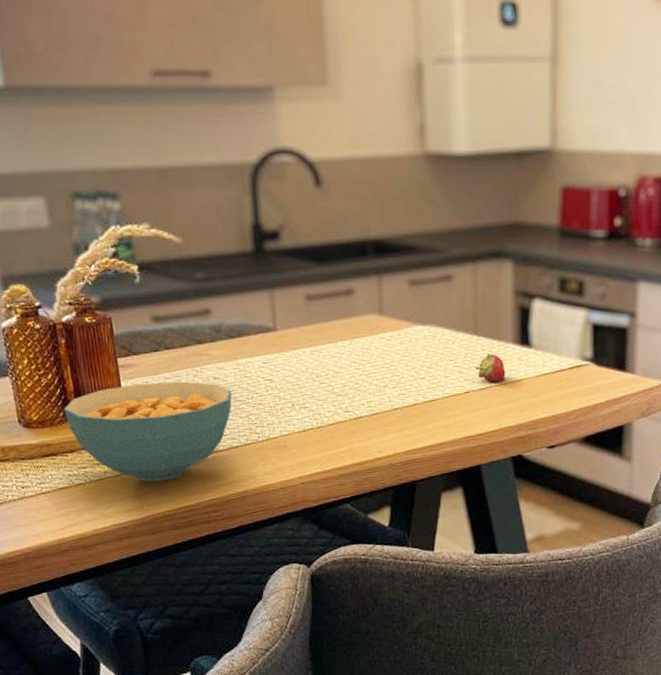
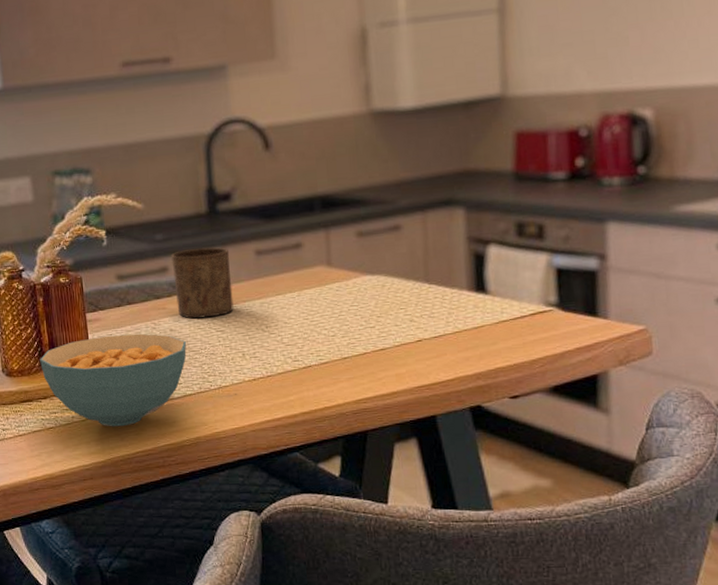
cup: none [214,290,283,366] -> present [171,247,234,319]
fruit: present [474,353,506,383] -> none [426,300,461,331]

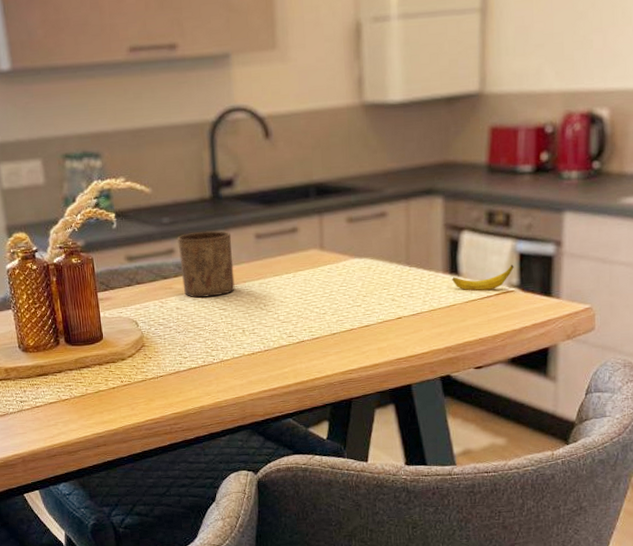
cereal bowl: present [40,333,187,427] -> none [54,311,192,398]
banana: none [478,281,551,311] -> present [452,265,514,291]

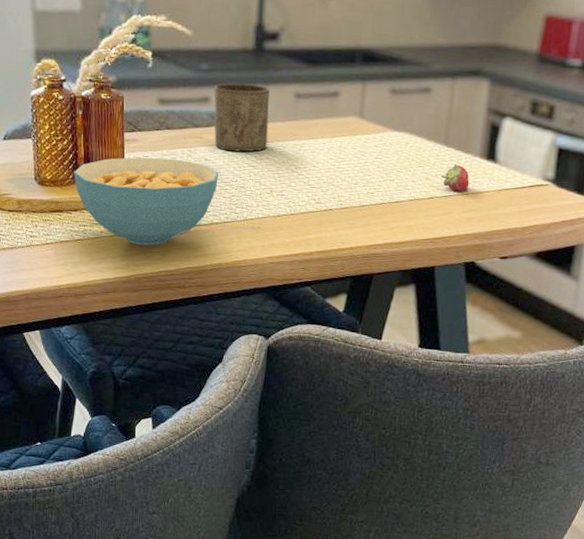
cereal bowl: none [54,311,192,398] -> present [74,157,220,246]
fruit: none [406,282,436,309] -> present [440,163,470,192]
banana: present [452,265,514,291] -> none [488,158,551,181]

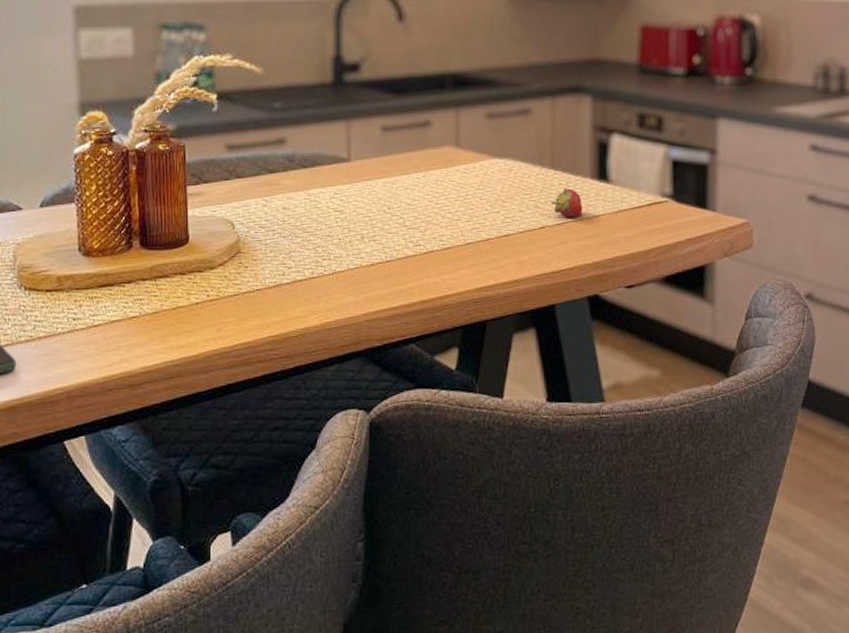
cereal bowl: present [74,157,220,246] -> none [127,211,301,316]
cup: present [214,83,270,152] -> none [290,120,355,197]

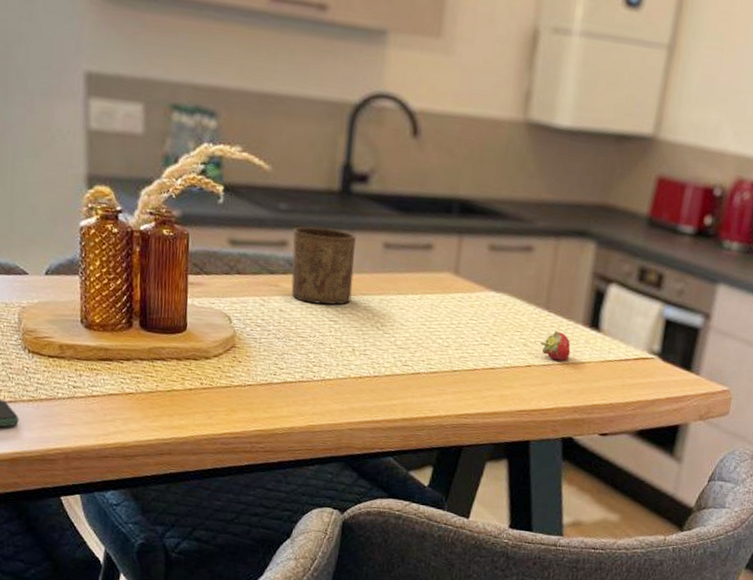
cup: none [290,120,355,197] -> present [291,226,356,305]

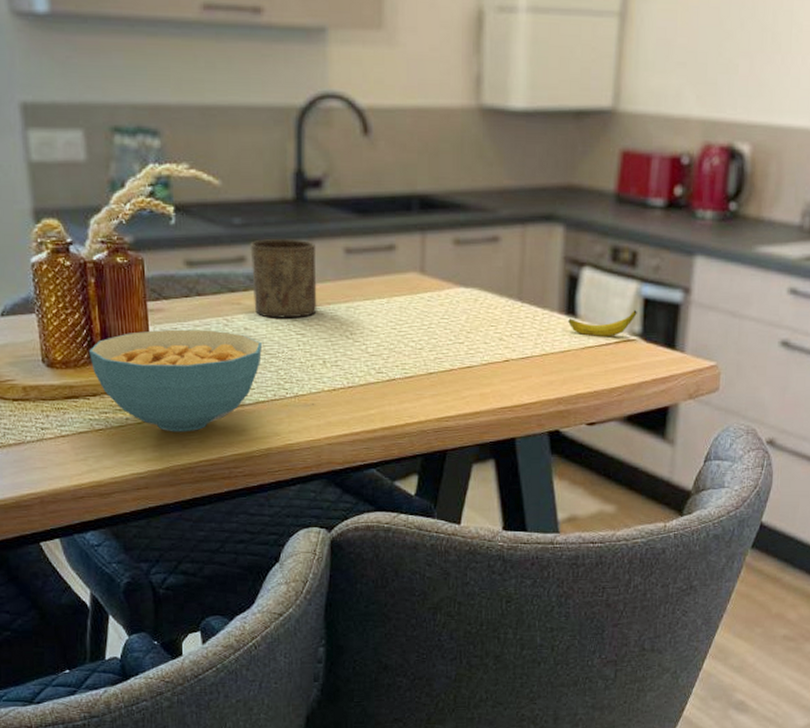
cereal bowl: none [127,303,296,404] -> present [89,329,263,432]
fruit: present [540,330,571,361] -> none [516,321,548,353]
banana: none [591,330,658,353] -> present [568,310,637,338]

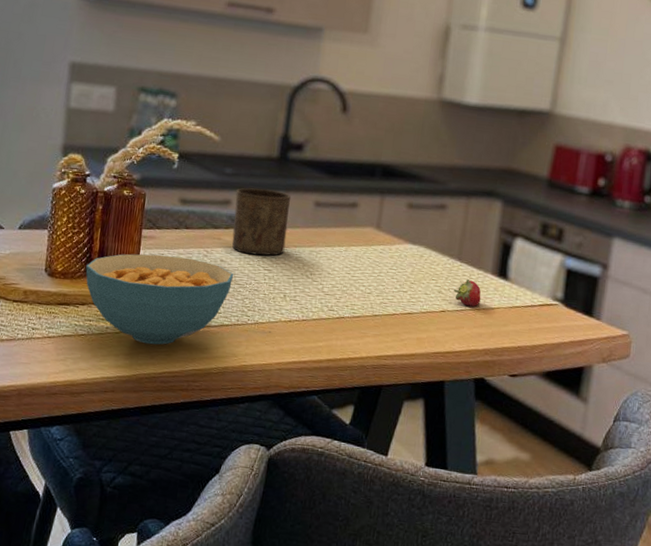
fruit: none [516,321,548,353] -> present [453,278,481,307]
banana: present [568,310,637,338] -> none [500,279,560,300]

